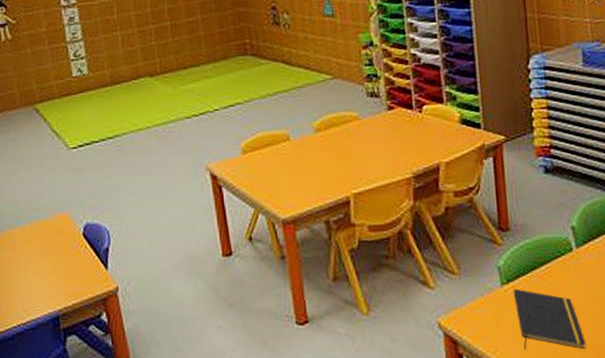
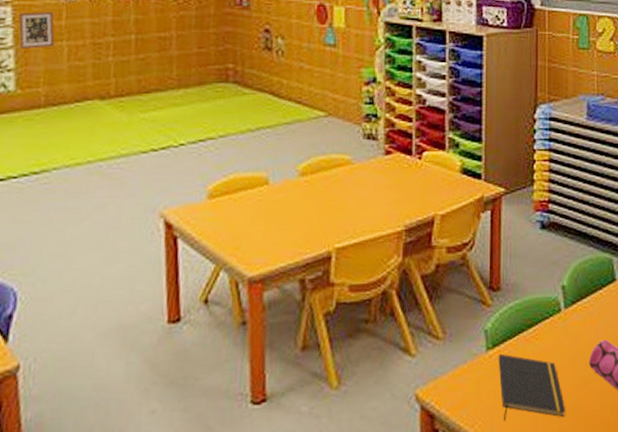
picture frame: none [83,8,111,41] -> present [18,11,55,50]

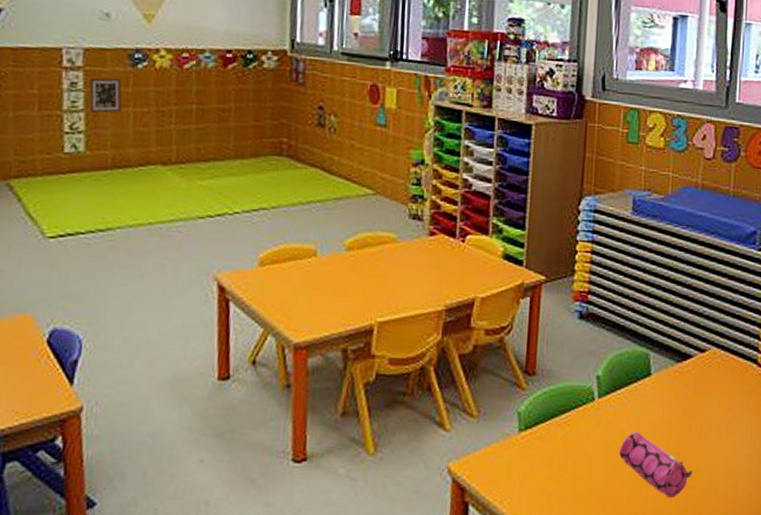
notepad: present [498,353,566,421] -> none [529,436,594,503]

